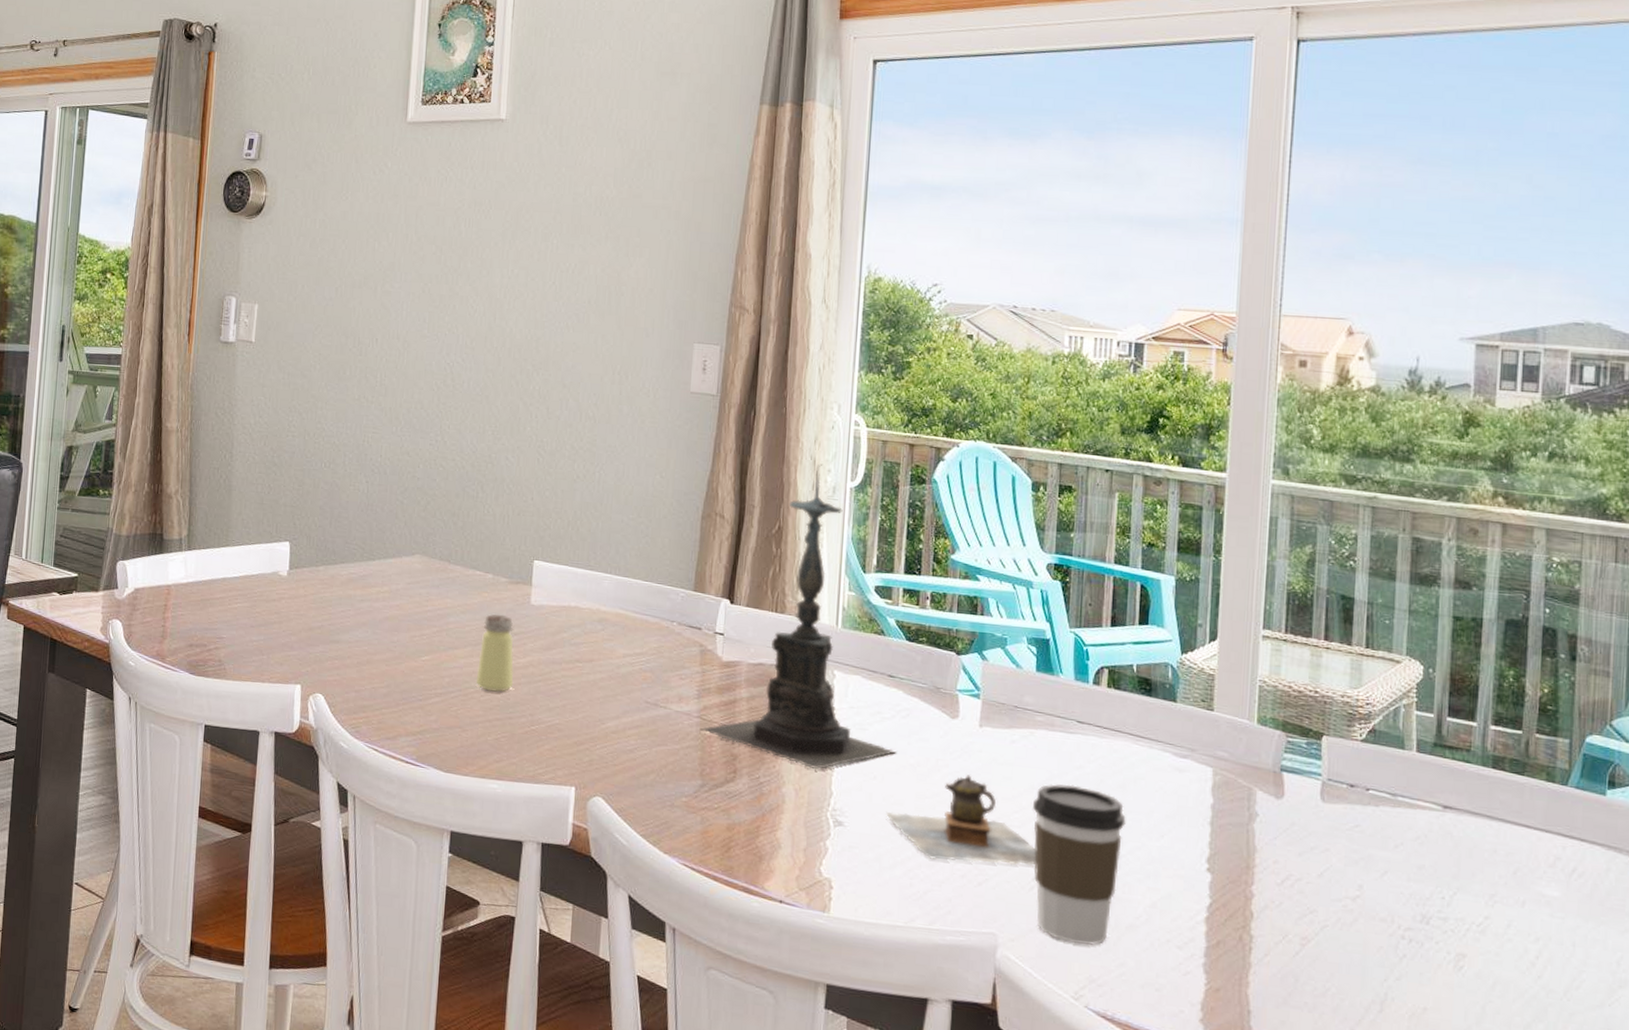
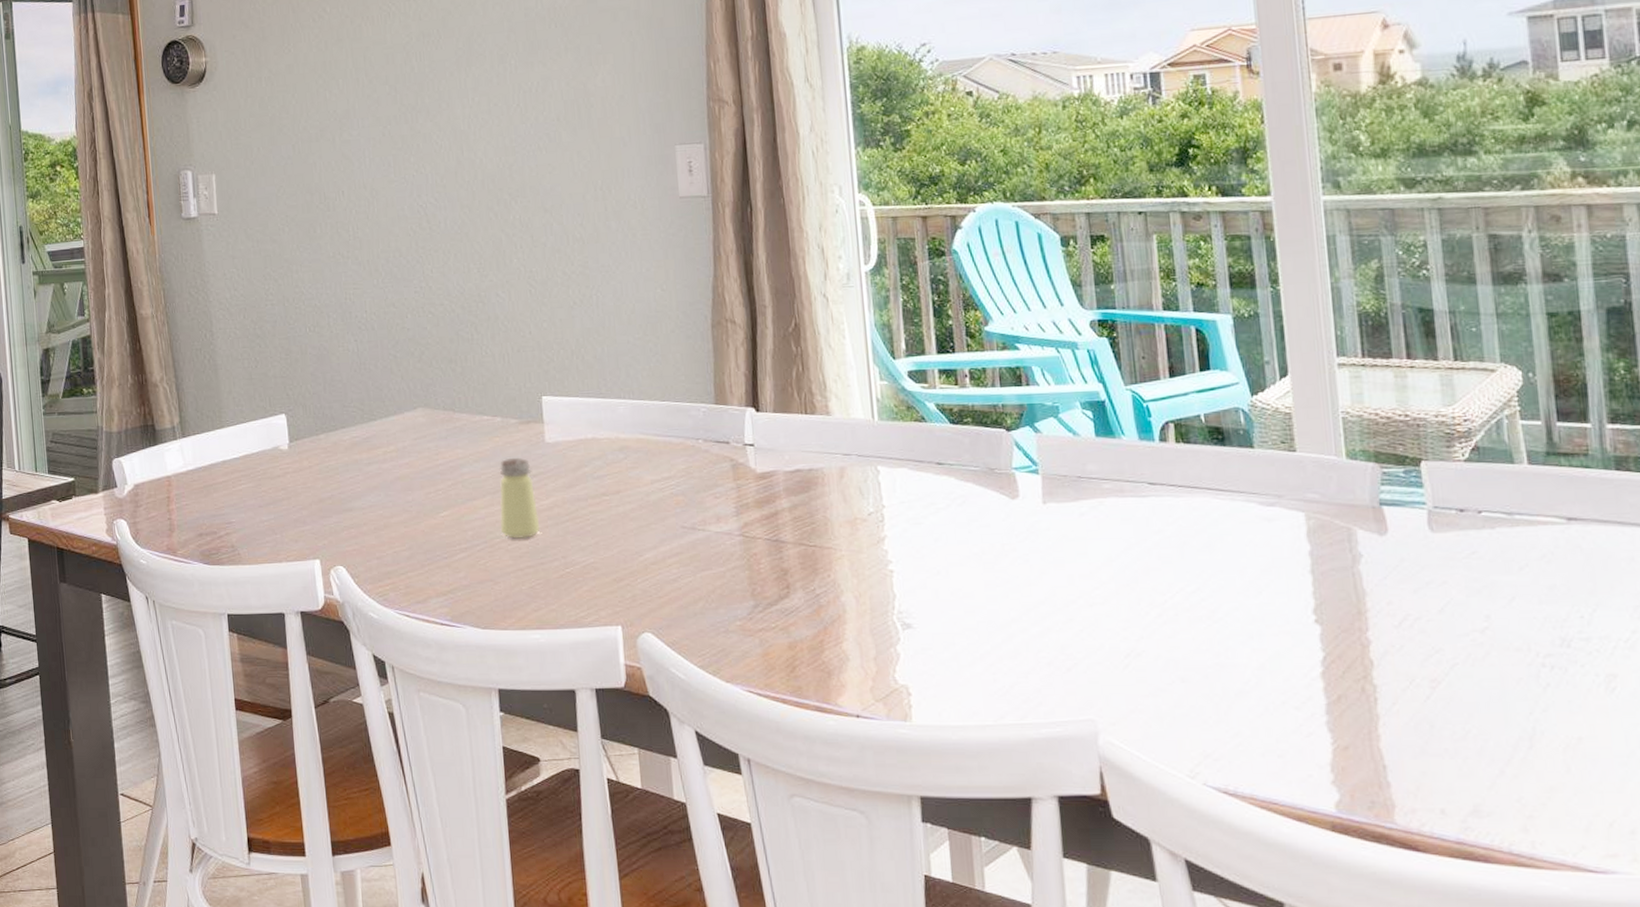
candle holder: present [699,463,896,770] -> none [743,251,958,573]
teapot: present [886,775,1037,865] -> none [956,556,1127,650]
coffee cup: present [1033,784,1126,945] -> none [1114,551,1219,718]

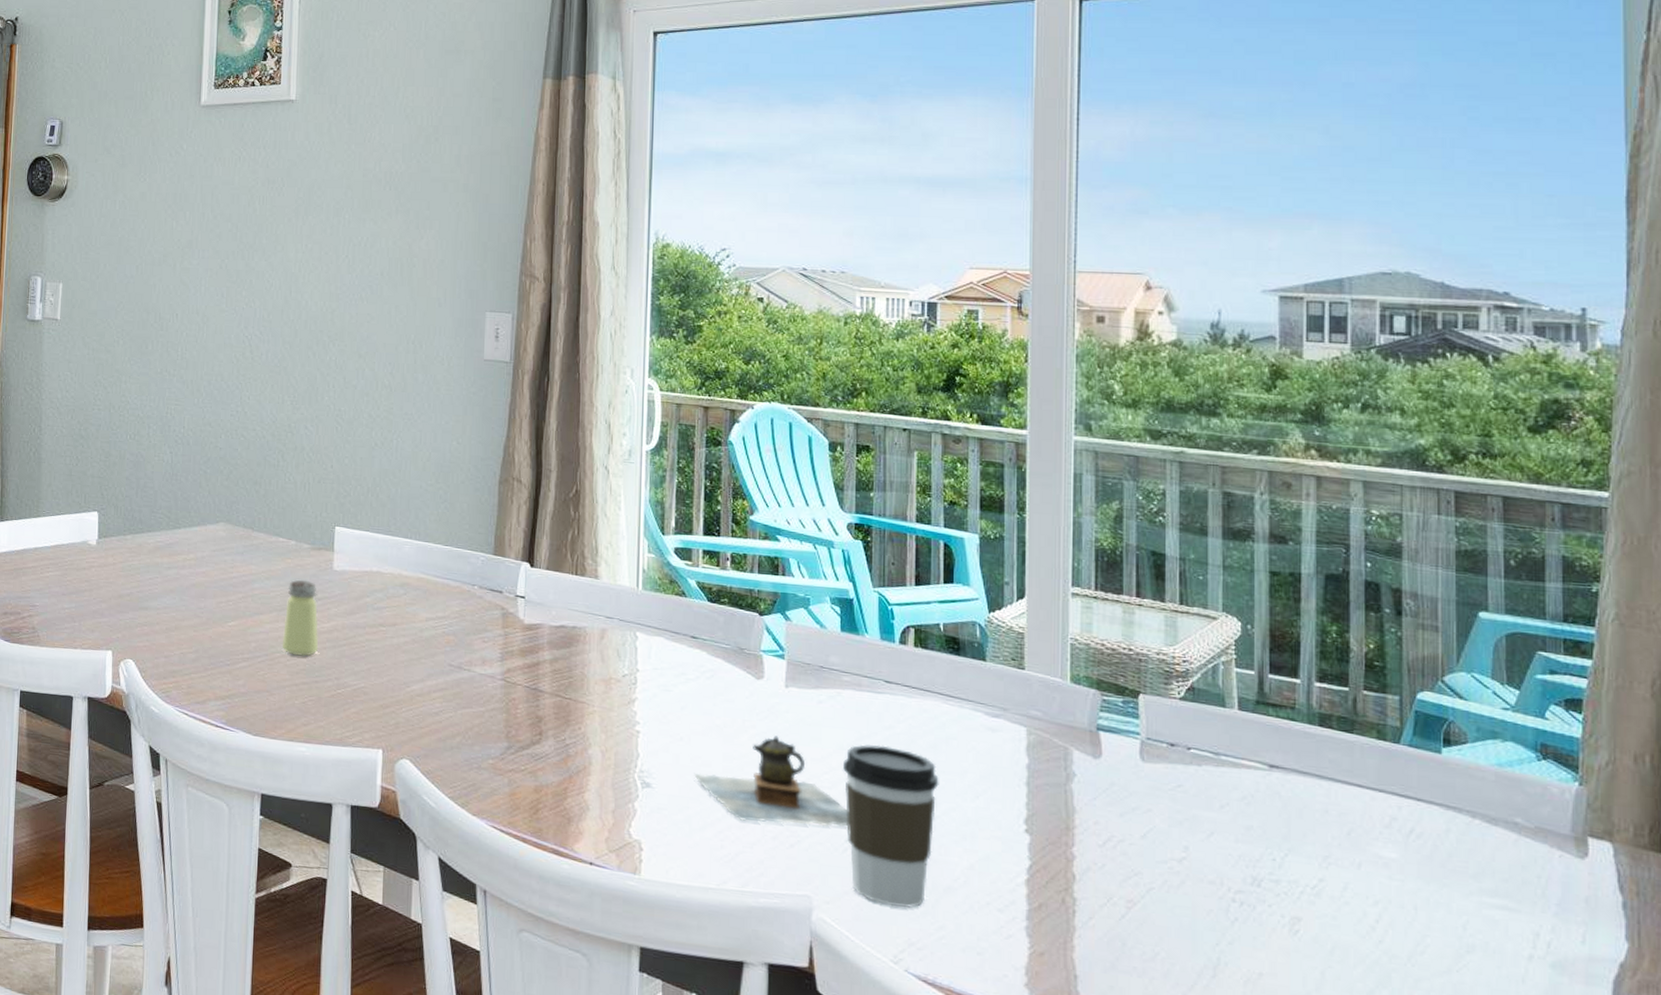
teapot: none [956,556,1127,650] -> present [694,735,849,827]
coffee cup: none [1114,551,1219,718] -> present [843,744,939,908]

